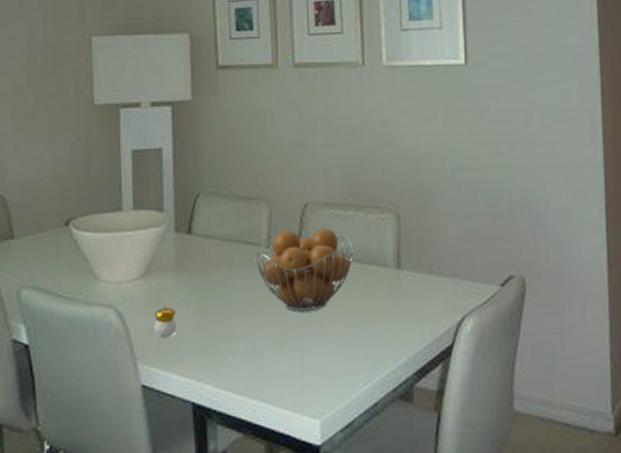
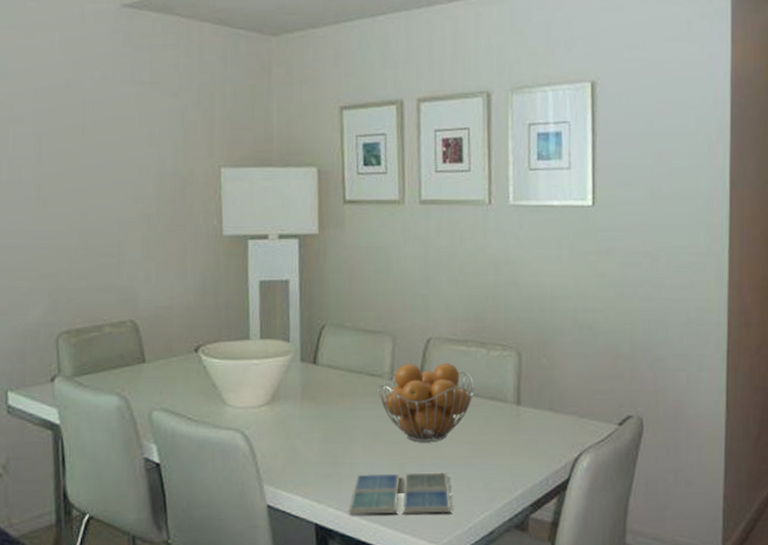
candle: present [154,305,176,339] -> none [279,431,301,463]
drink coaster: none [227,342,334,392] -> present [348,472,452,515]

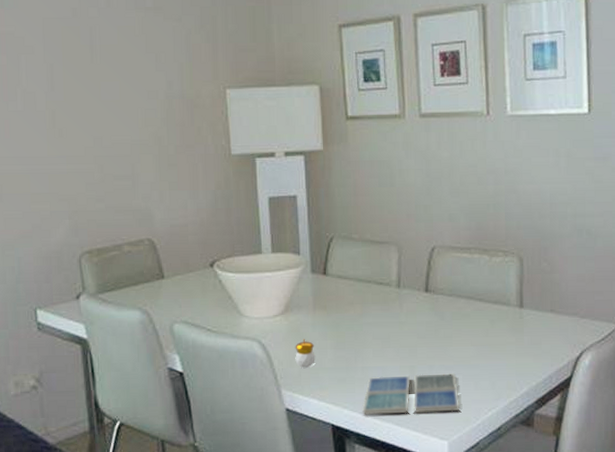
candle: none [279,431,301,463] -> present [295,339,315,369]
fruit basket: present [378,362,475,443] -> none [386,269,479,346]

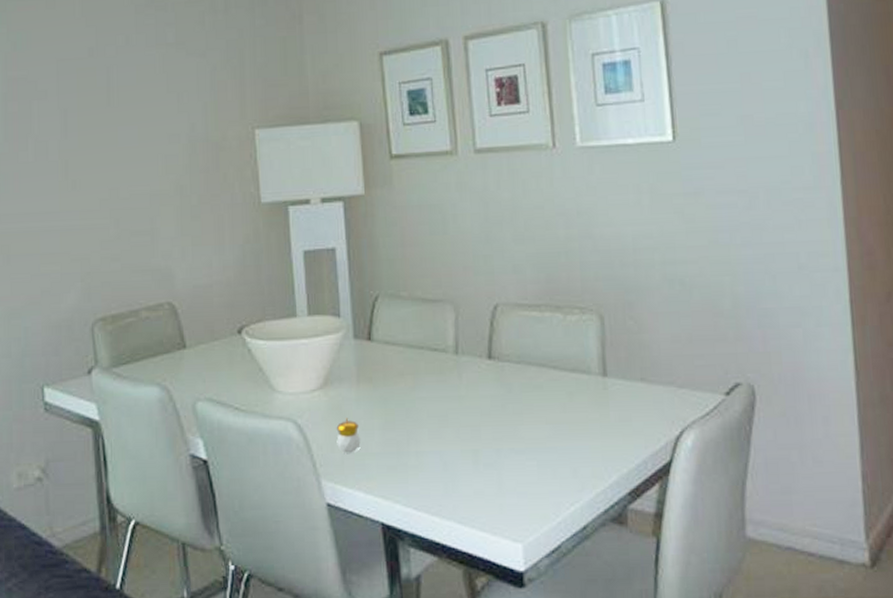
drink coaster: present [362,373,460,416] -> none [417,458,536,512]

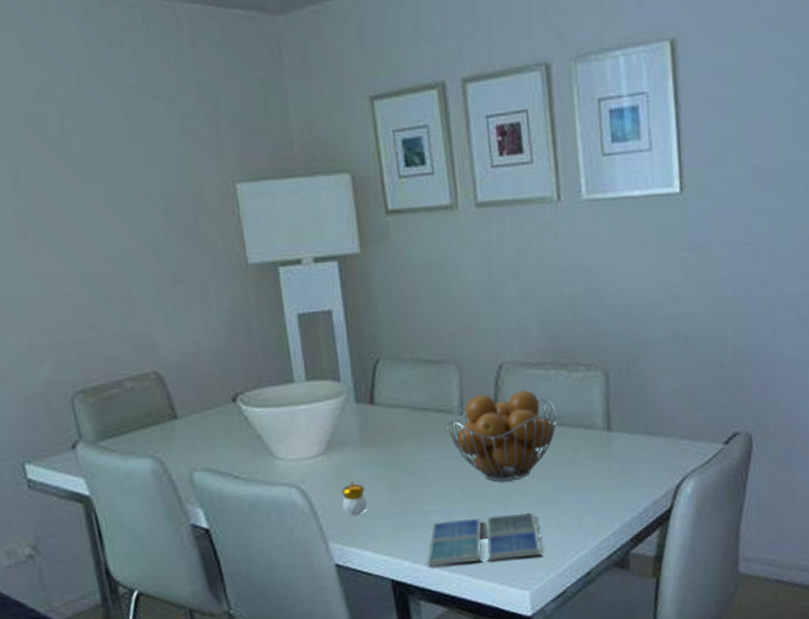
drink coaster: none [417,458,536,512] -> present [426,512,542,568]
fruit basket: none [442,331,553,425] -> present [447,389,558,482]

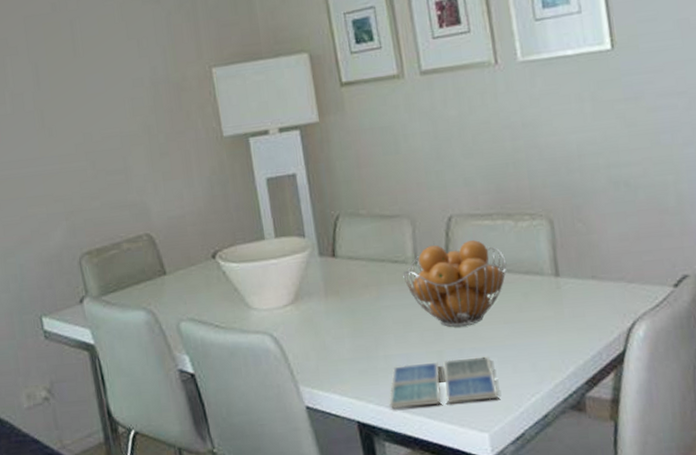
candle: present [341,481,367,517] -> none [309,329,333,362]

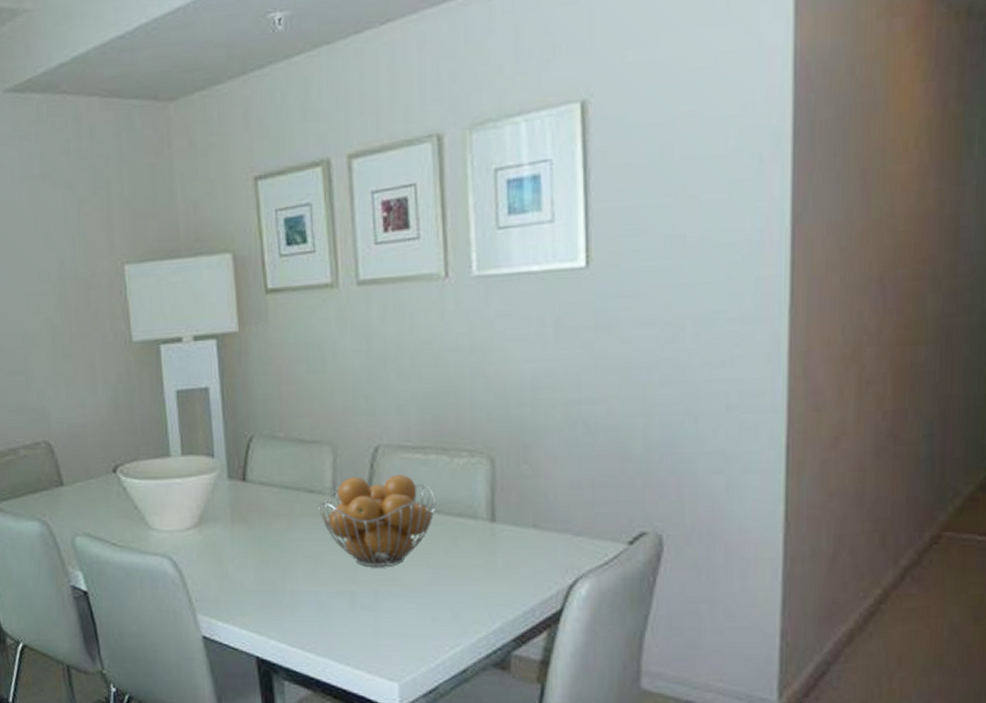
drink coaster: present [389,356,498,410] -> none [292,601,414,649]

